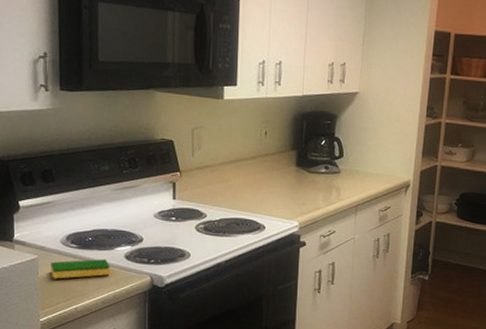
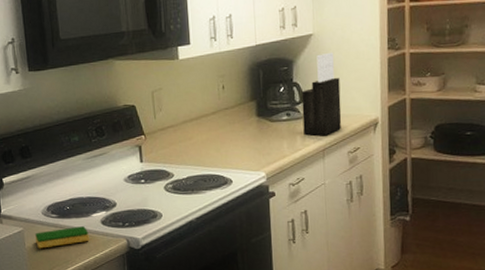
knife block: none [339,112,379,193] -> present [301,52,342,136]

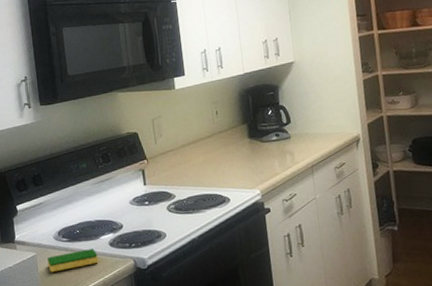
knife block: present [301,52,342,136] -> none [287,77,326,154]

